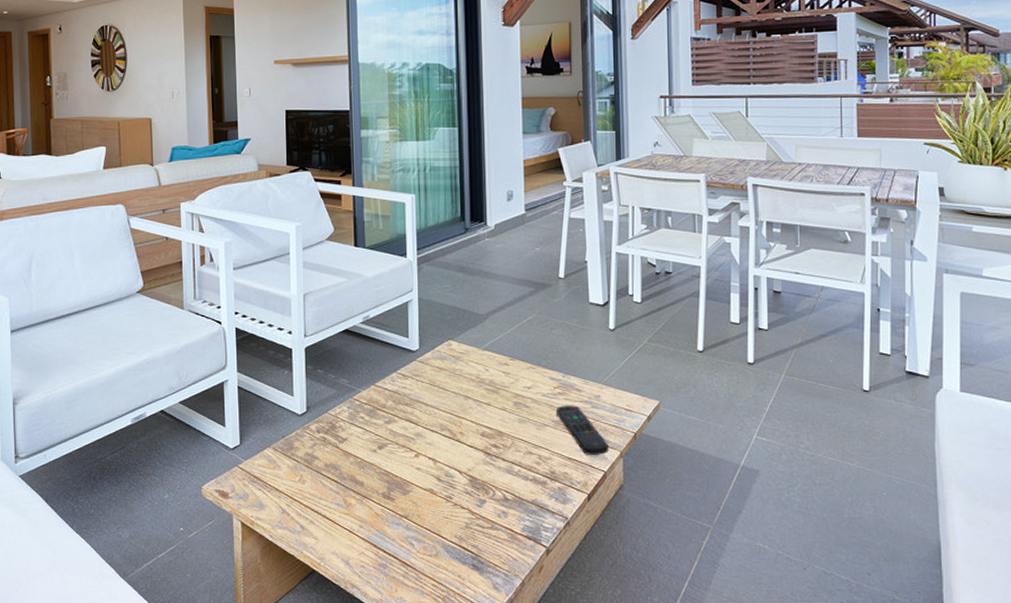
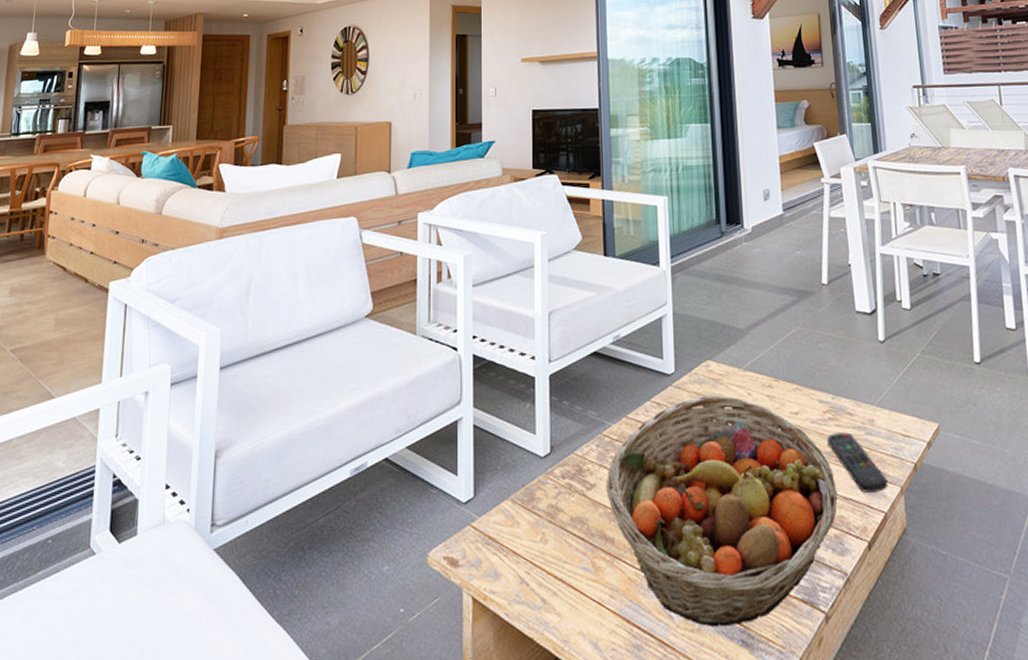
fruit basket: none [356,370,563,554] -> present [606,395,838,628]

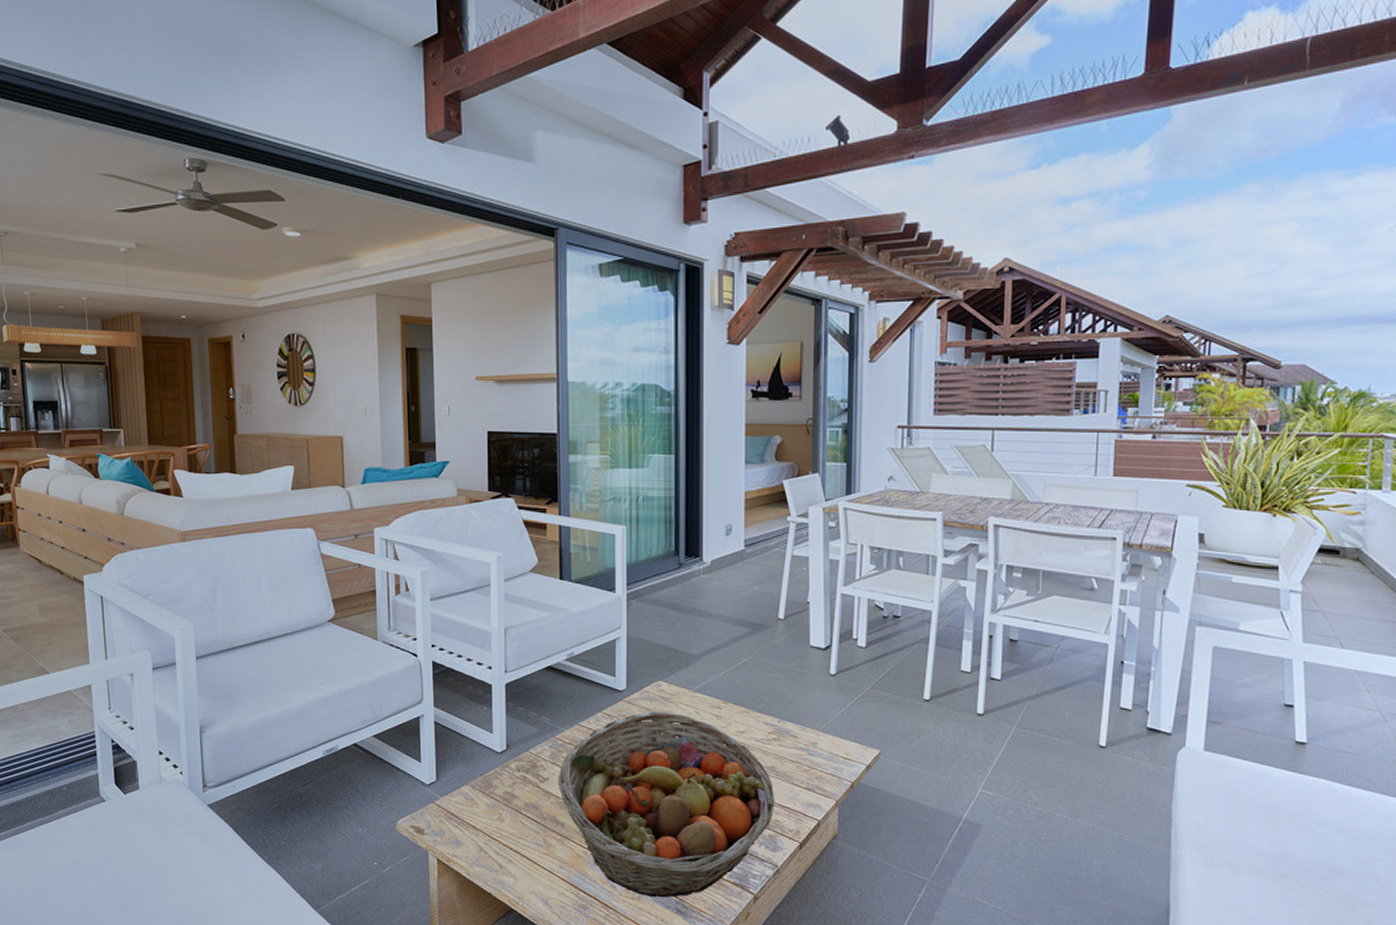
remote control: present [826,432,889,493] -> none [769,751,825,804]

